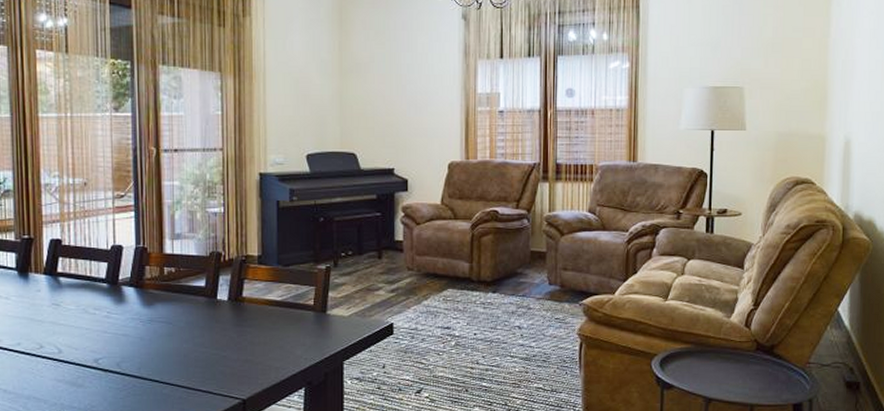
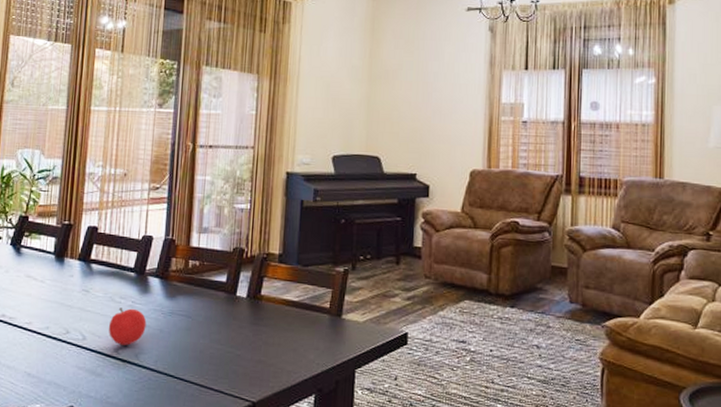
fruit: none [84,319,125,355] -> present [108,308,147,346]

